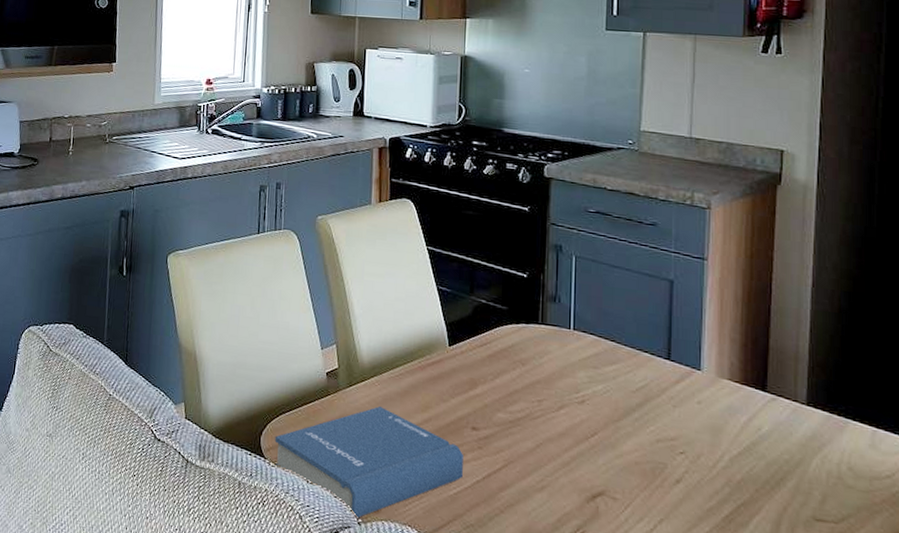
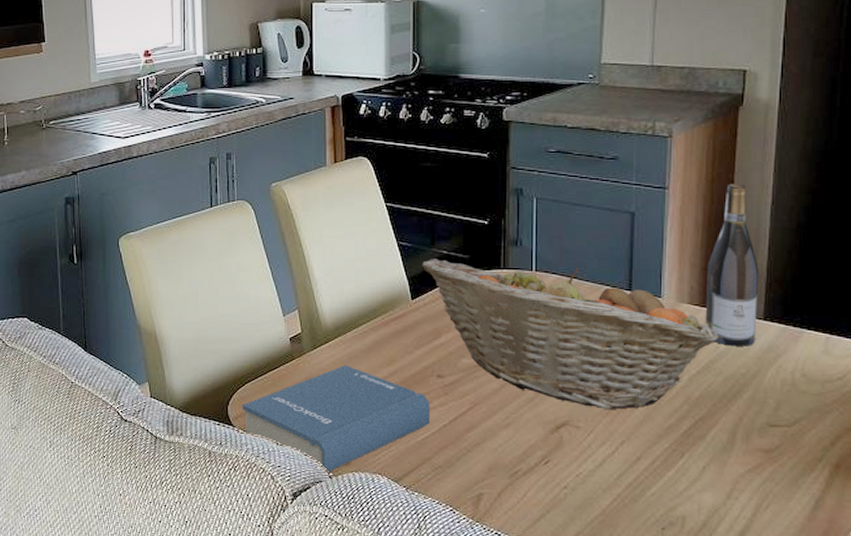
fruit basket: none [460,306,760,485] -> present [422,259,718,410]
wine bottle: none [746,260,801,432] -> present [705,183,759,346]

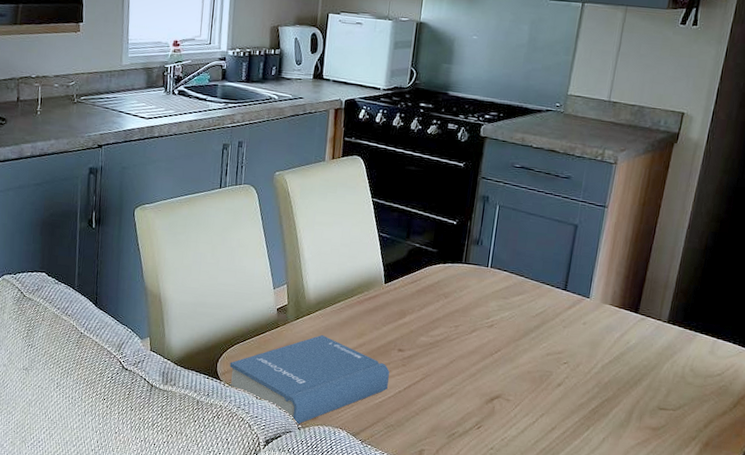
fruit basket: present [422,259,718,410] -> none [397,250,630,388]
wine bottle: present [705,183,759,346] -> none [621,207,670,344]

